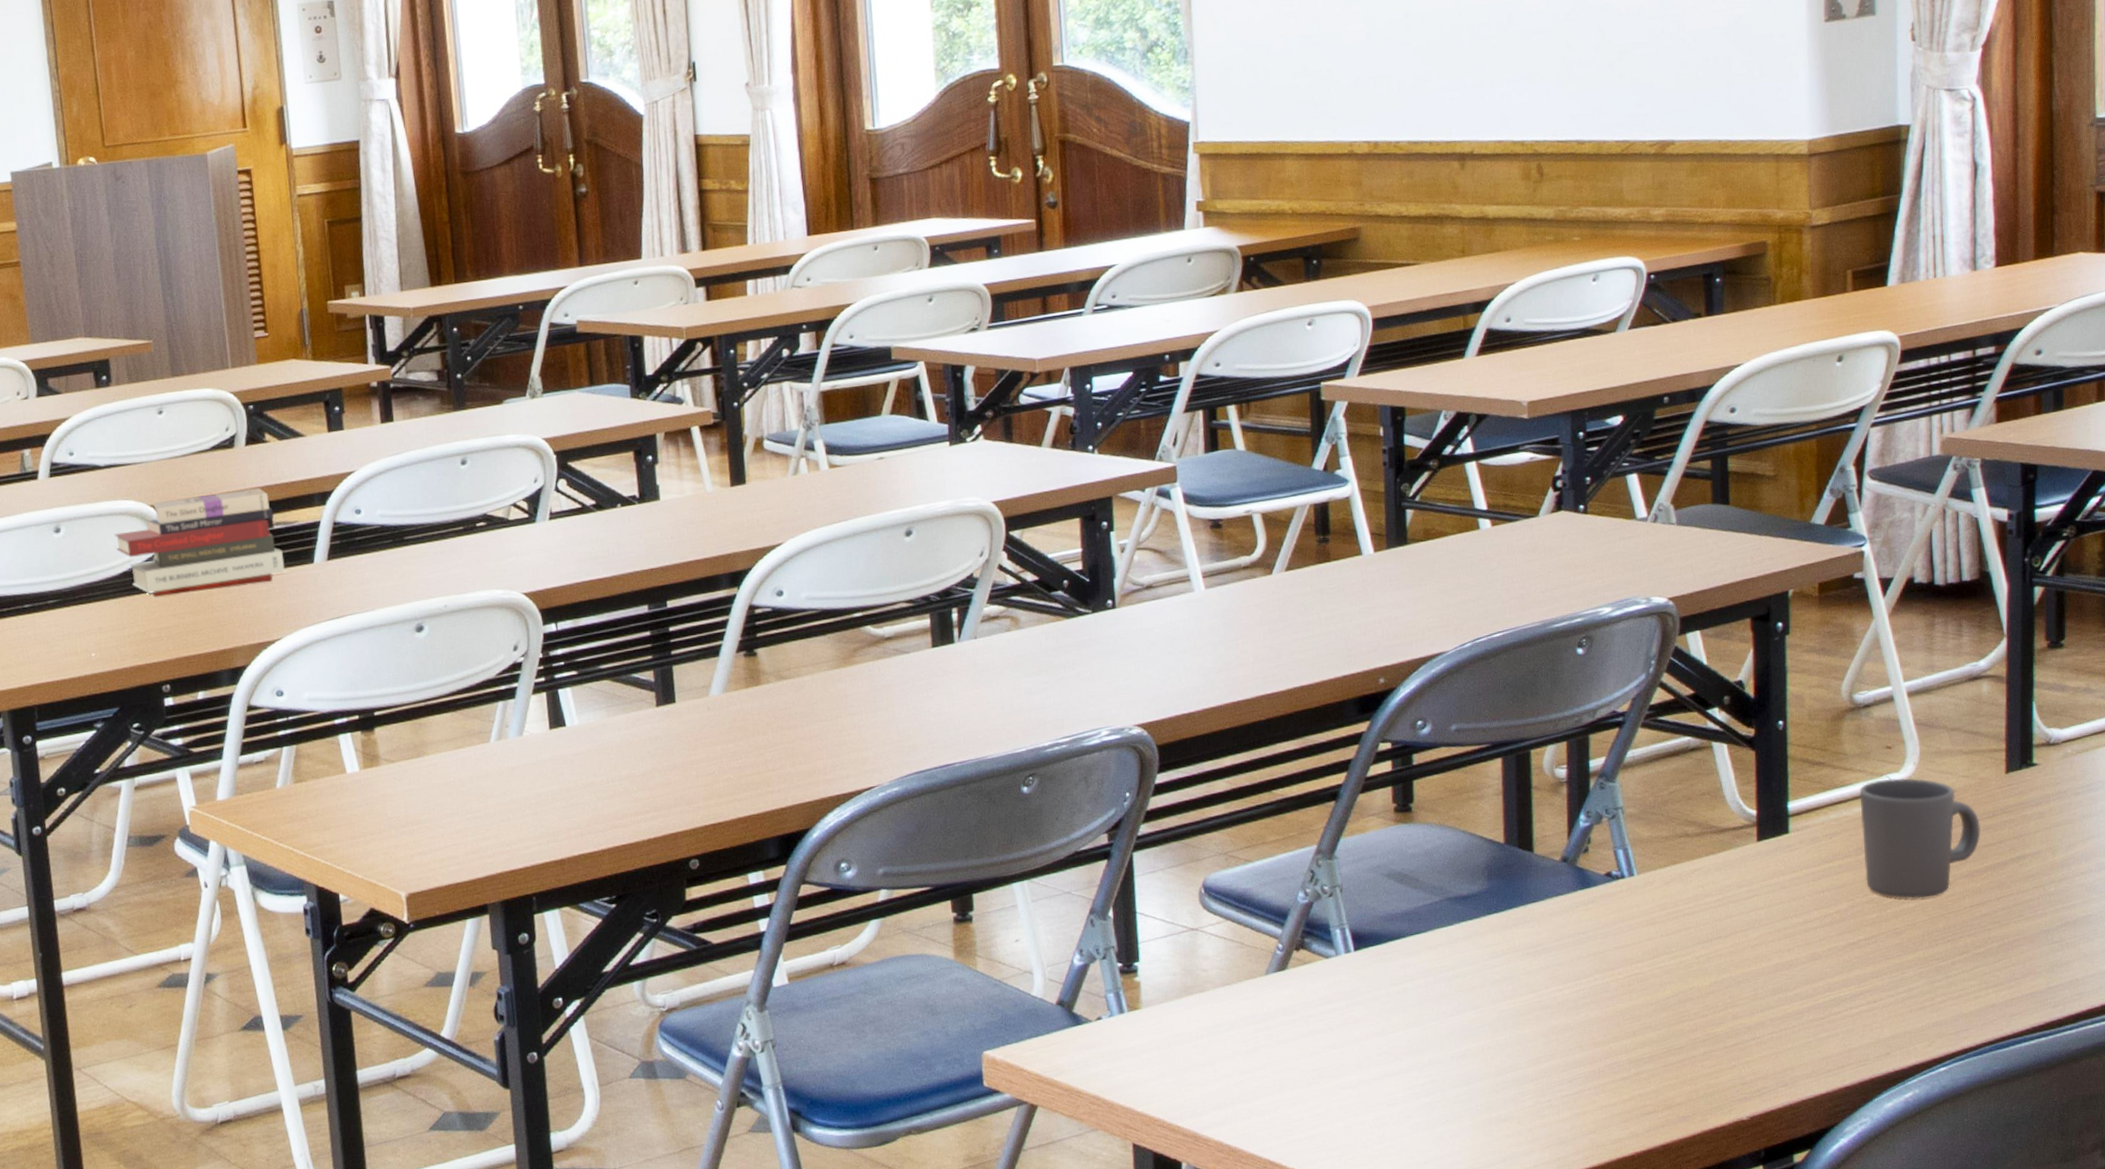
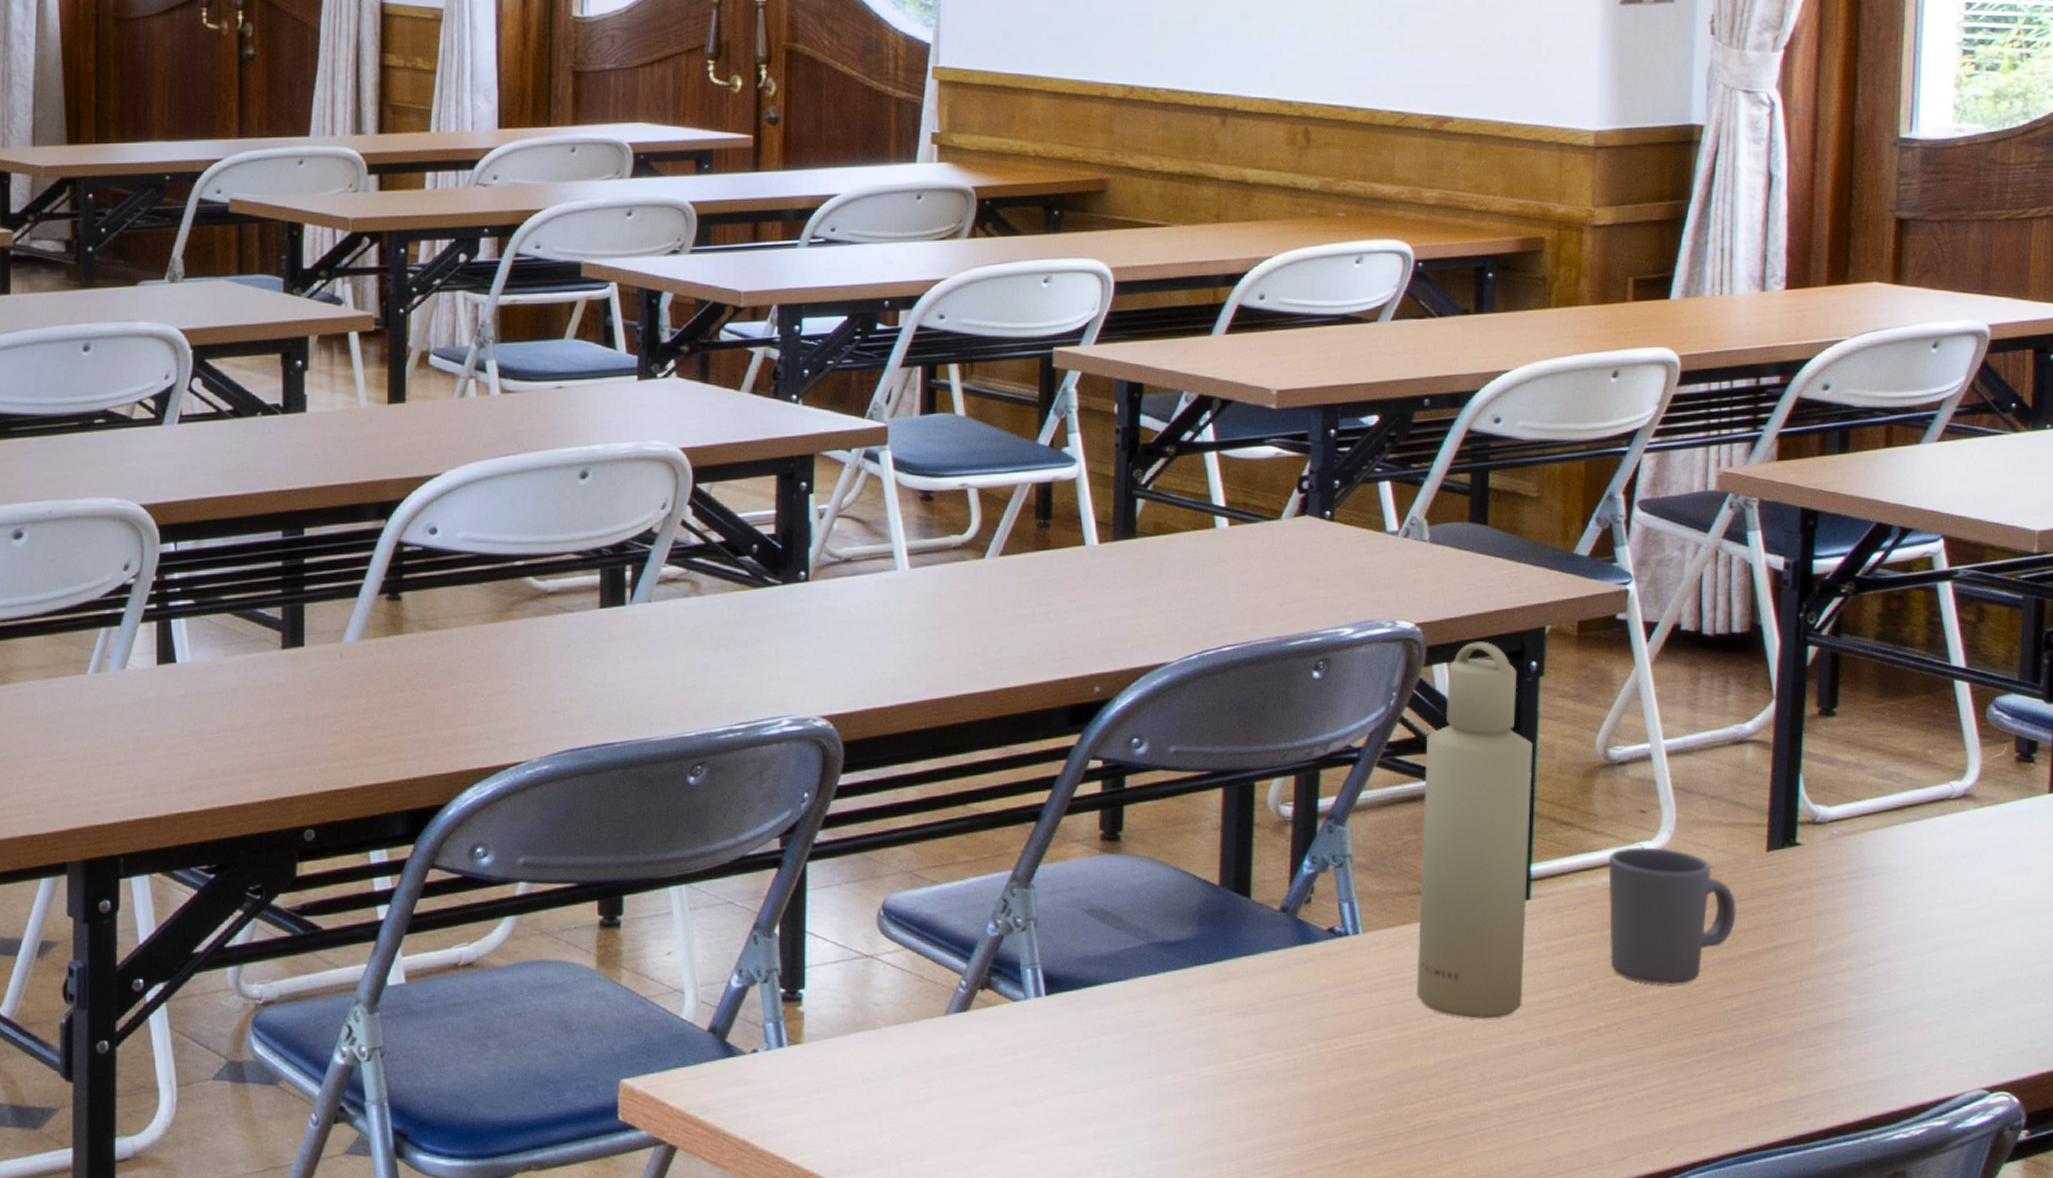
bottle: none [1684,608,1788,942] -> present [1416,641,1534,1019]

